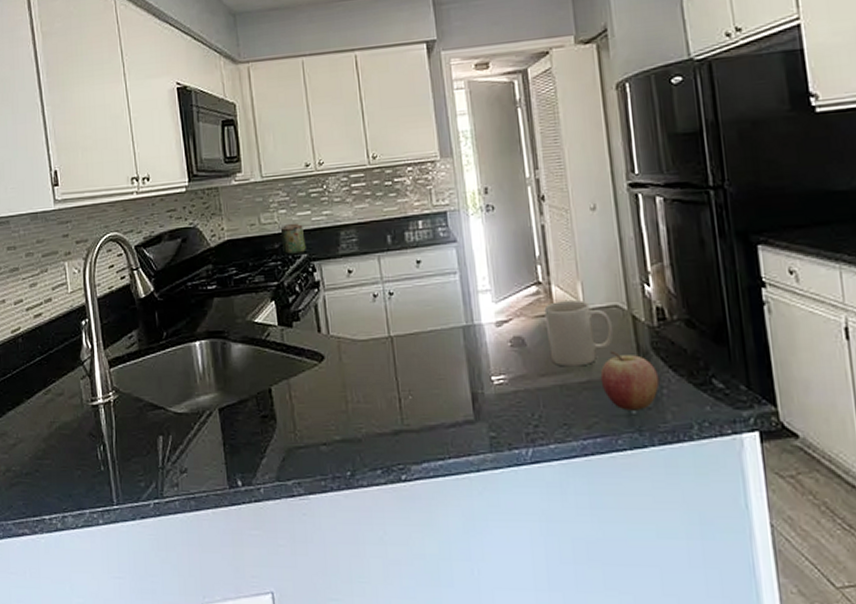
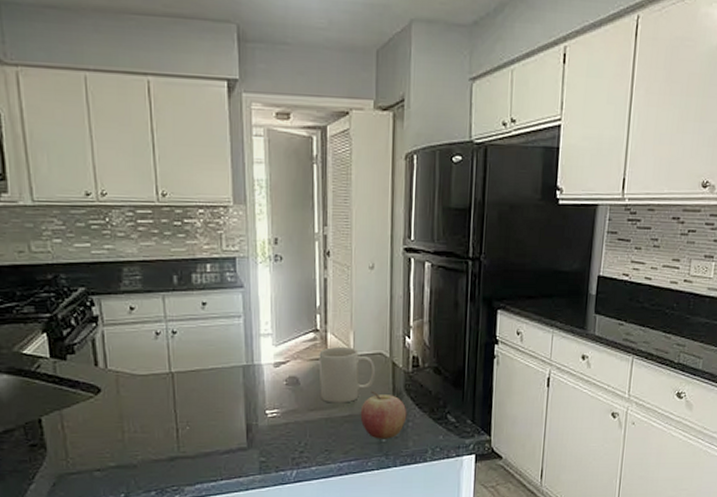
canister: present [280,223,306,256] -> none [54,254,84,288]

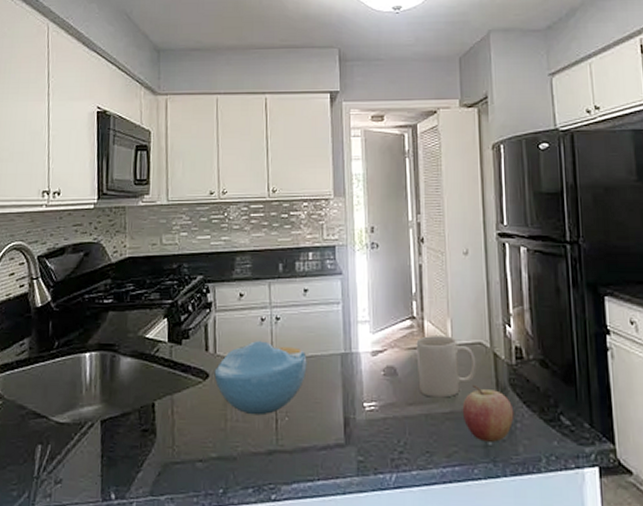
bowl: none [106,355,208,426] -> present [214,341,307,416]

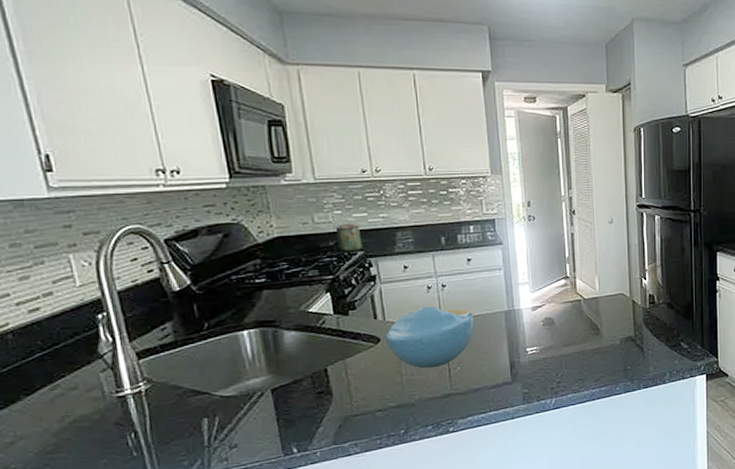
canister: none [180,245,203,276] -> present [335,223,362,252]
mug: present [416,336,477,398] -> none [570,290,619,339]
fruit: present [462,384,514,442] -> none [607,326,647,367]

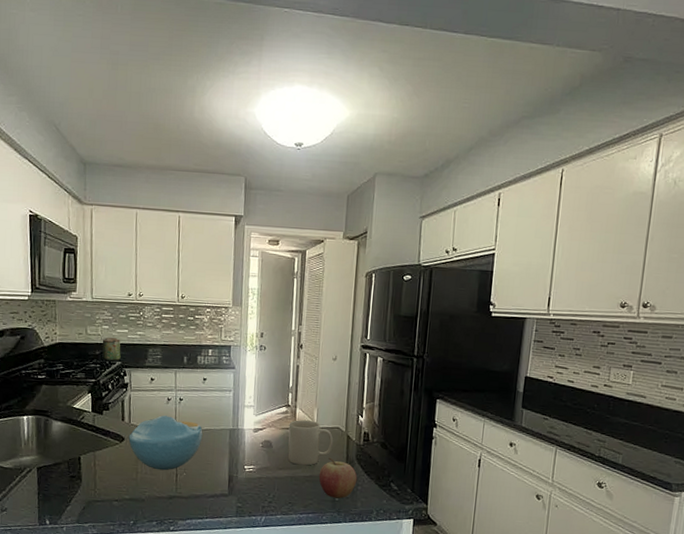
mug: none [570,290,619,339] -> present [287,420,334,466]
fruit: none [607,326,647,367] -> present [318,457,358,499]

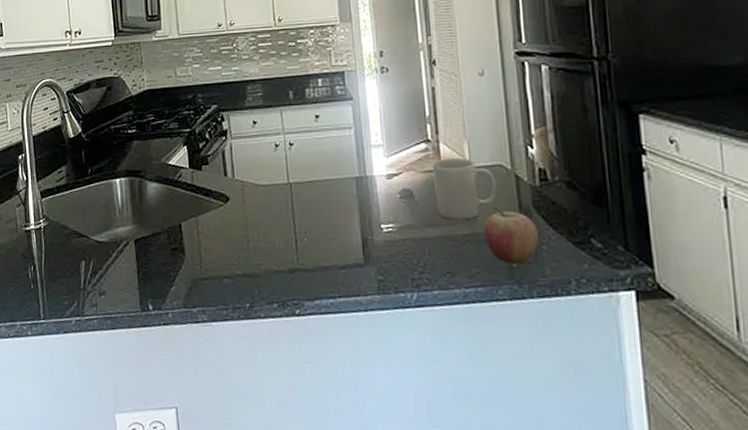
canister: present [102,337,121,362] -> none [193,76,216,106]
bowl: present [128,415,203,471] -> none [234,166,323,236]

